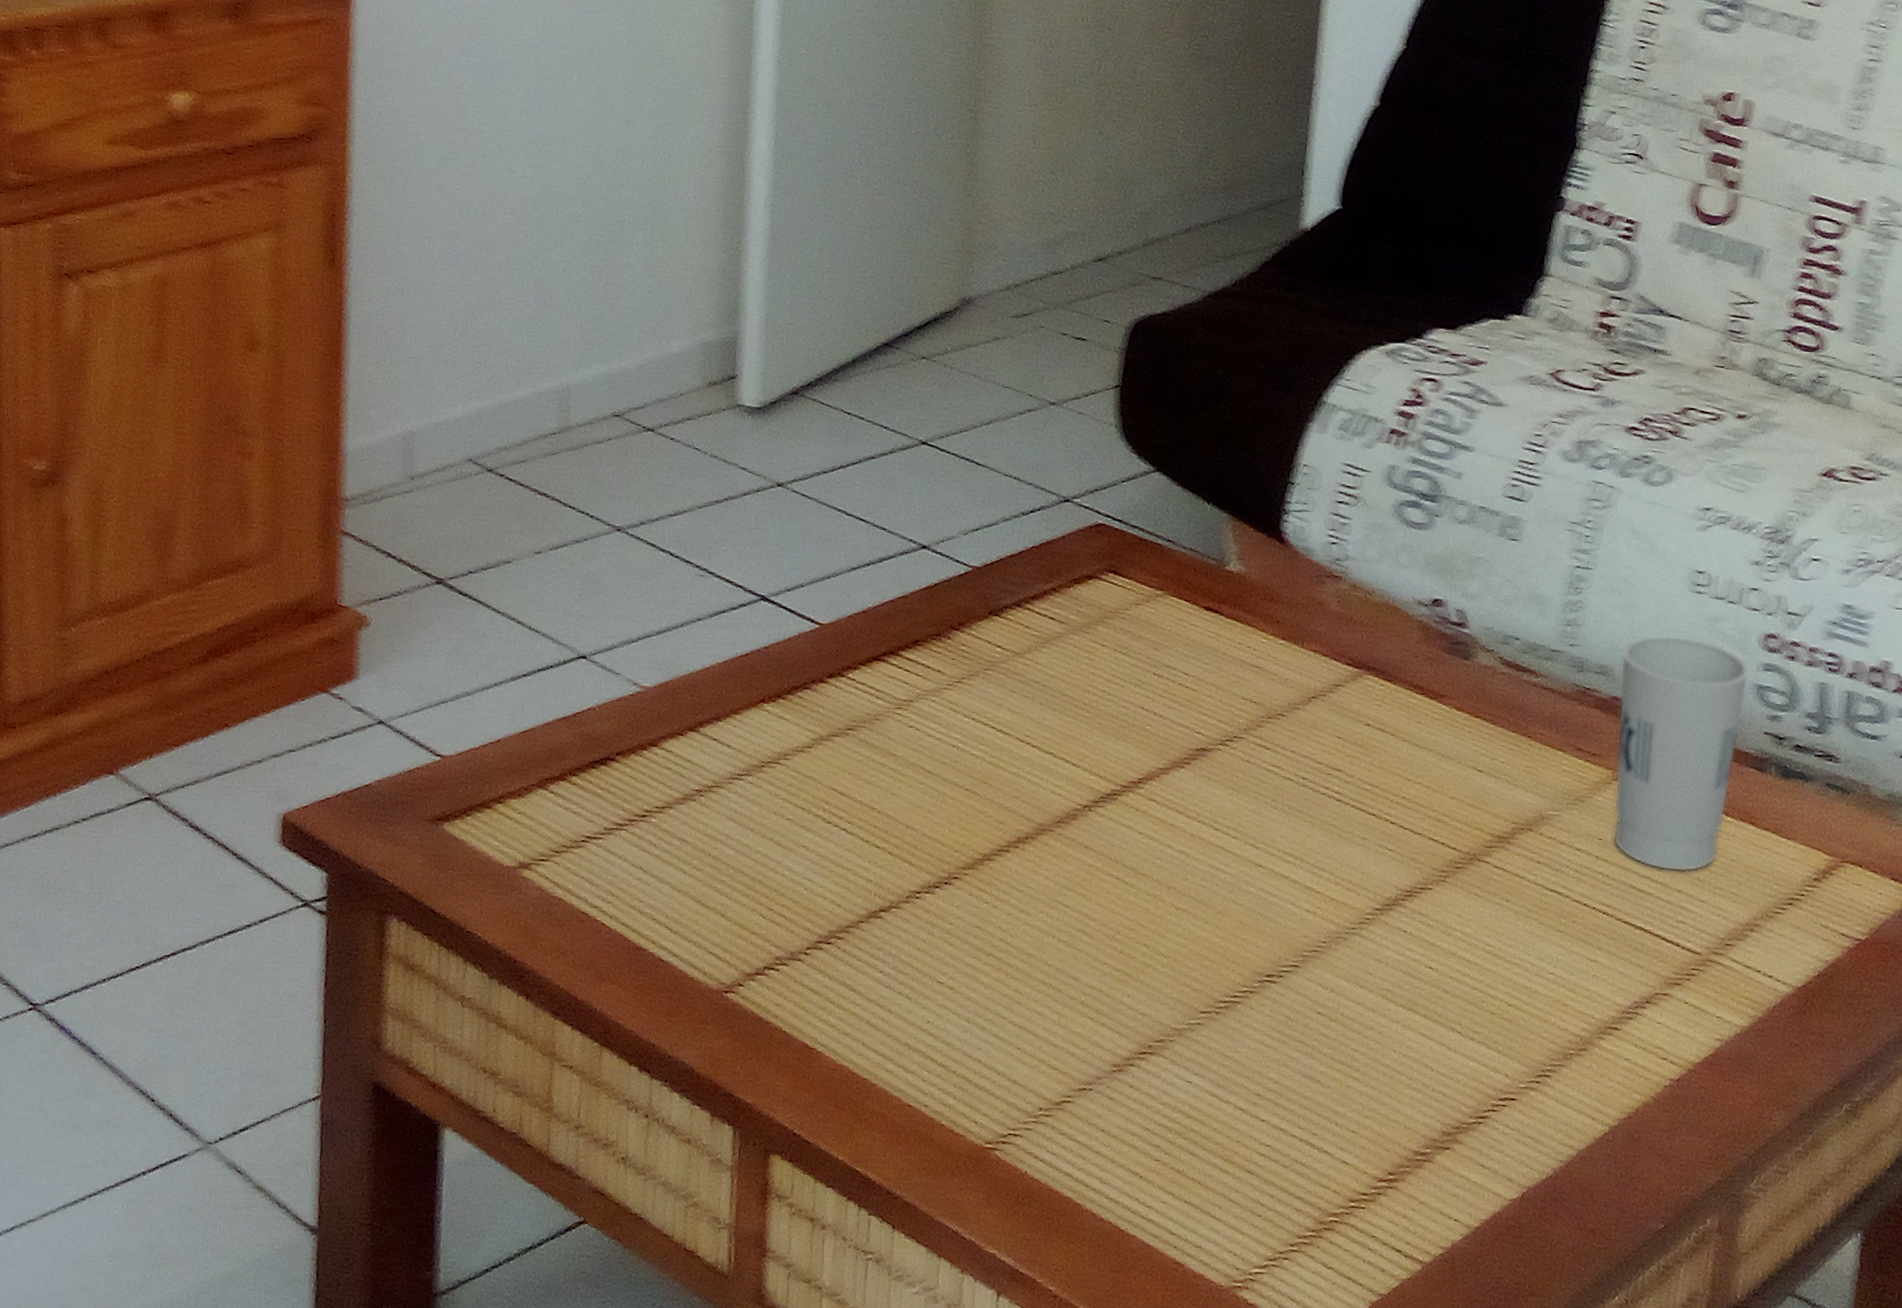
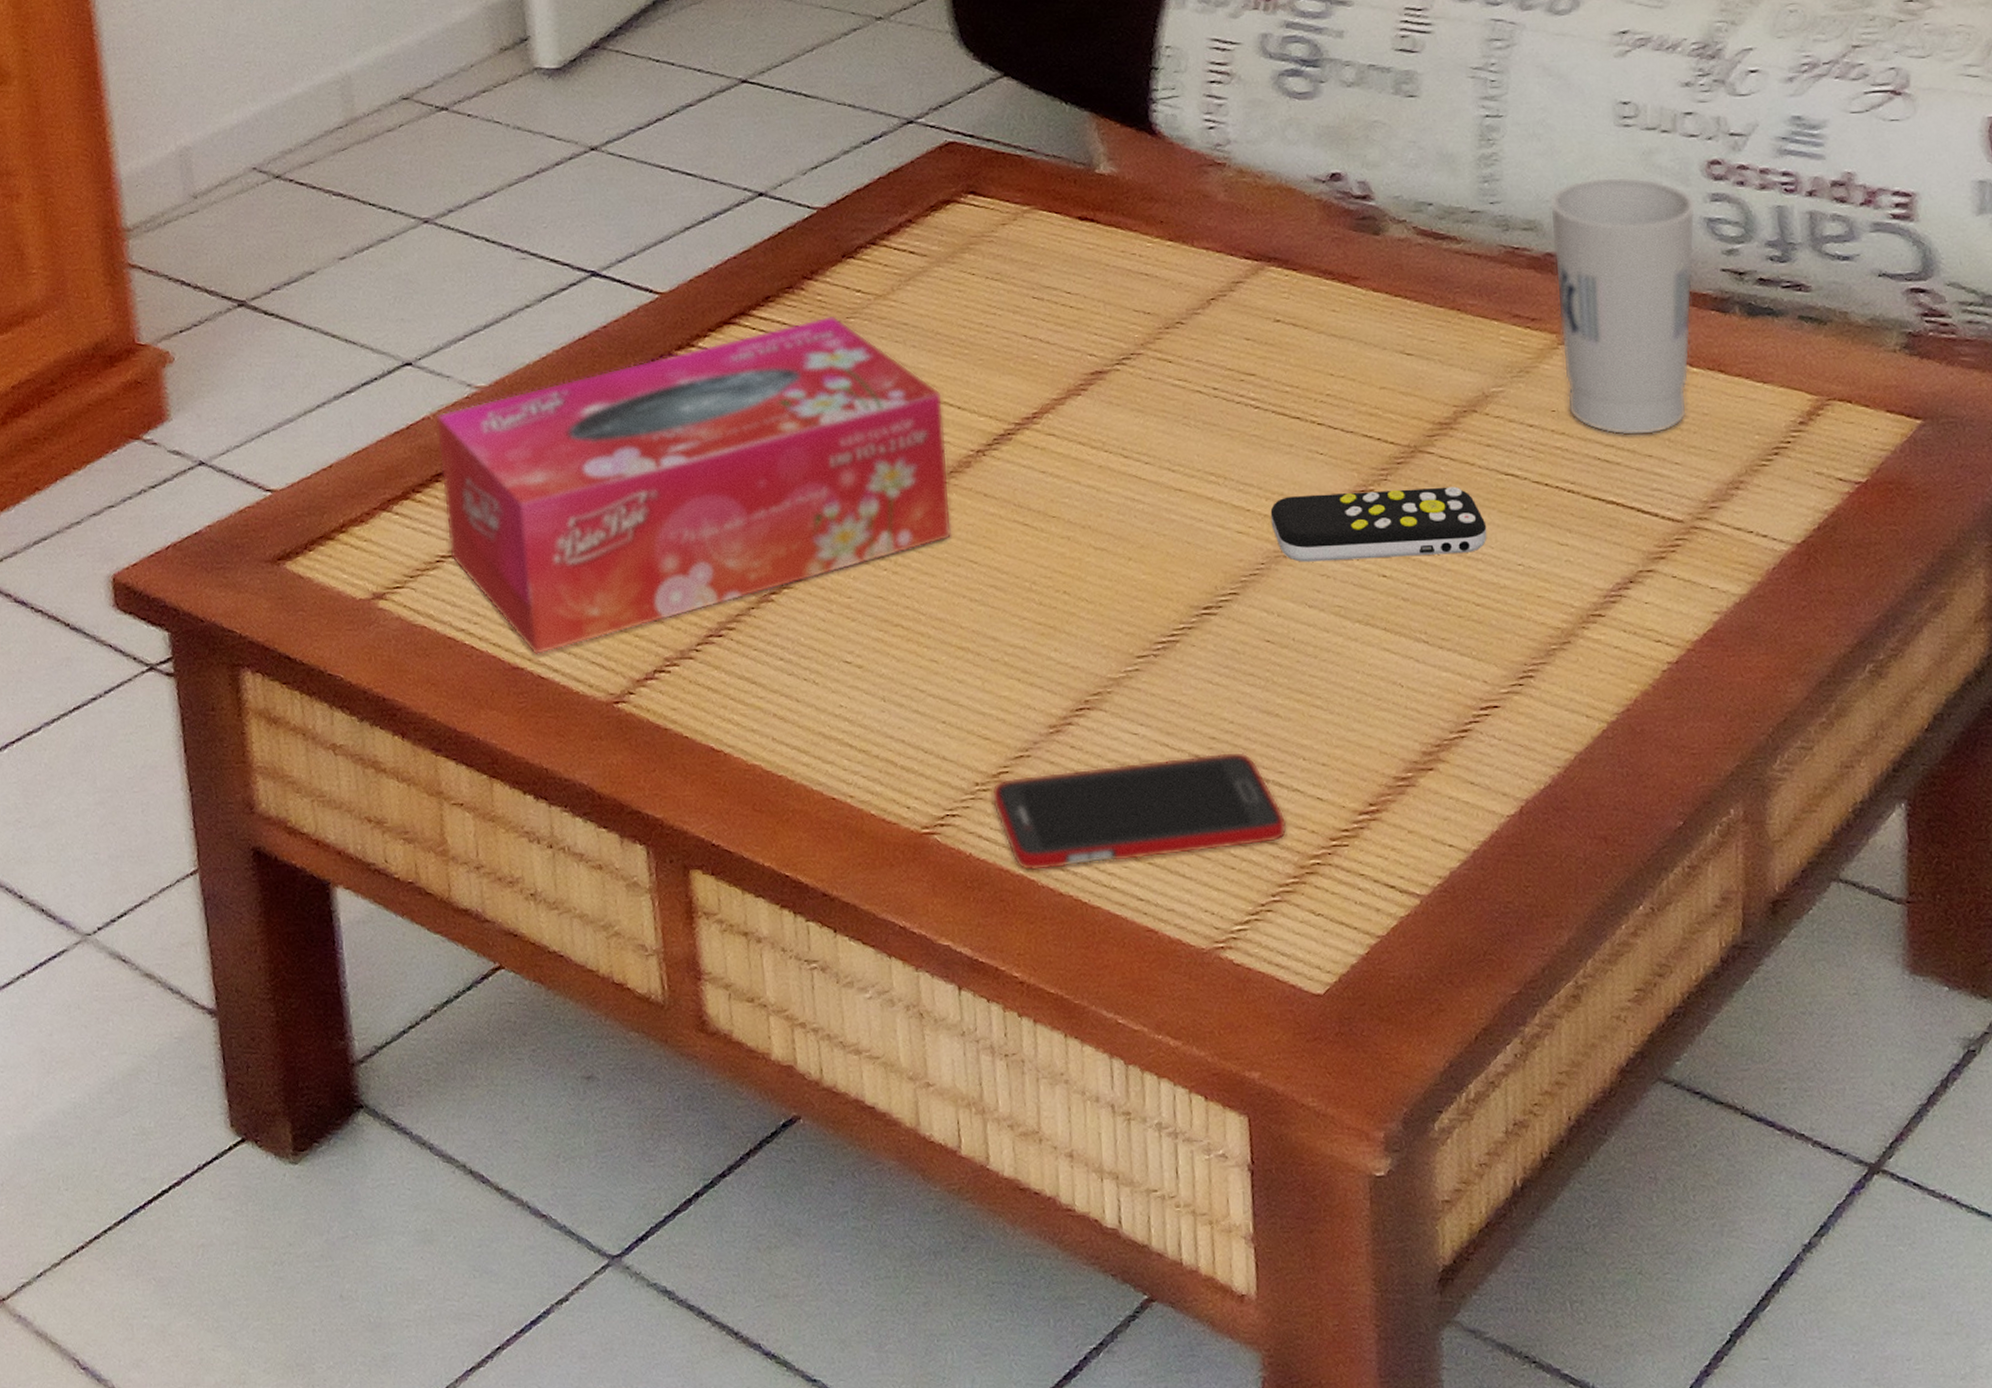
tissue box: none [594,665,1061,940] -> present [436,315,952,656]
cell phone: none [1052,1107,1313,1198] -> present [991,751,1287,871]
remote control: none [1337,884,1527,957] -> present [1270,486,1487,562]

